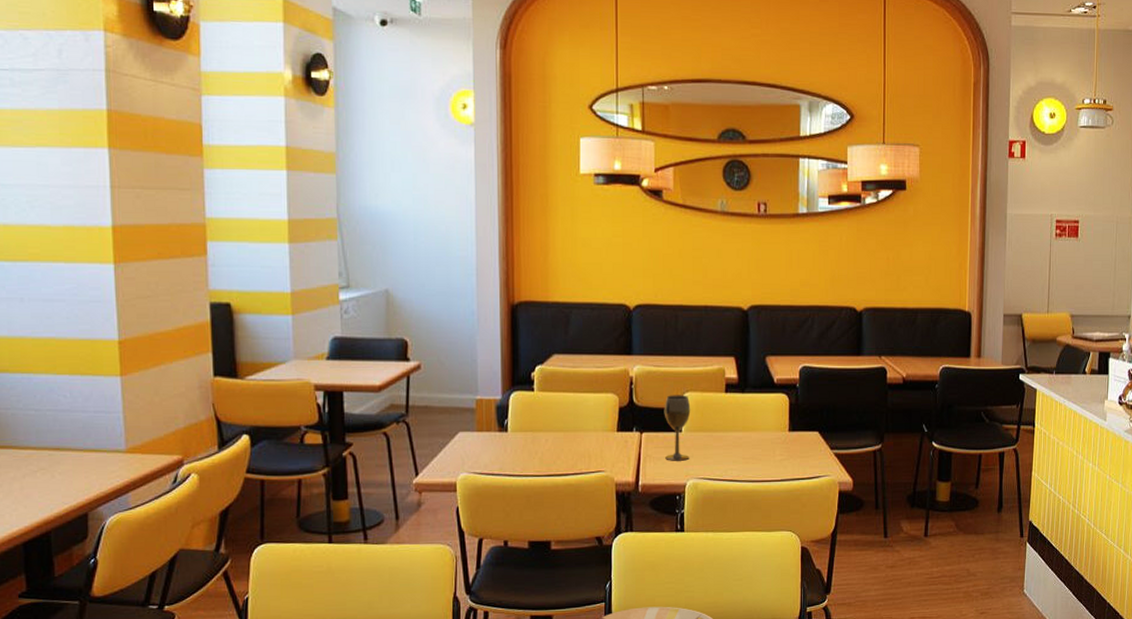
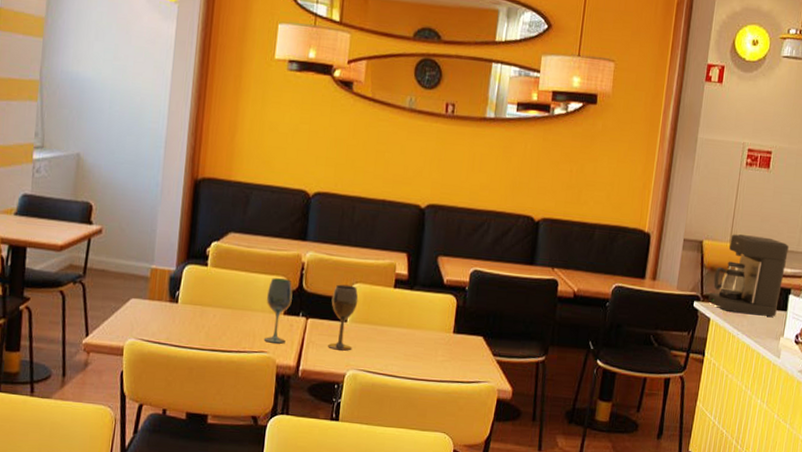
wineglass: none [597,395,624,461] -> present [263,278,293,344]
coffee maker: none [1033,305,1104,381] -> present [708,234,789,317]

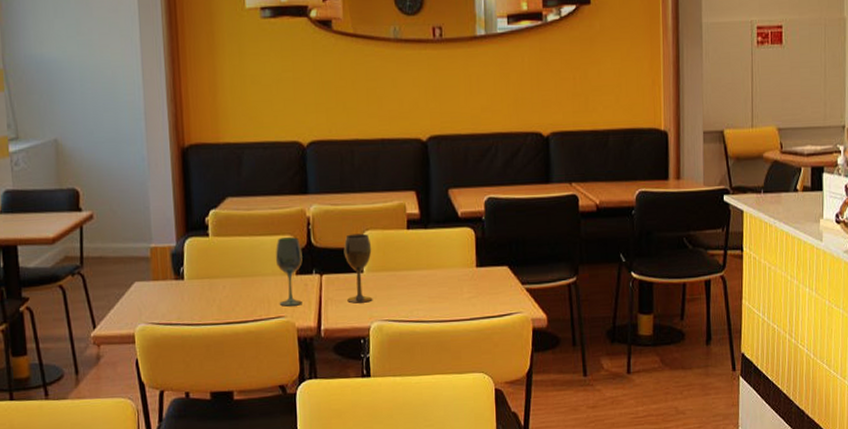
coffee maker: present [708,234,789,317] -> none [738,116,815,201]

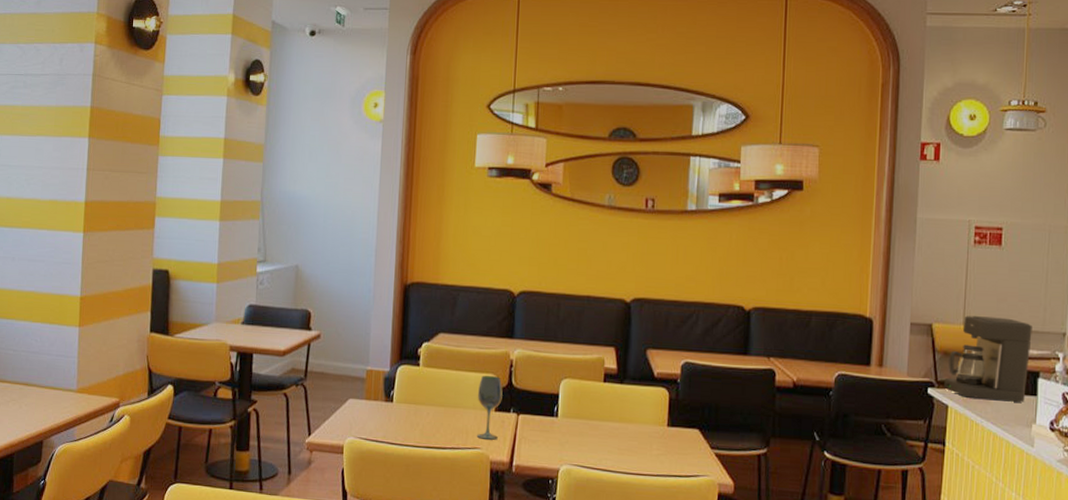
wine glass: present [343,233,373,304] -> none [540,380,568,446]
coffee maker: none [738,116,815,201] -> present [944,316,1032,402]

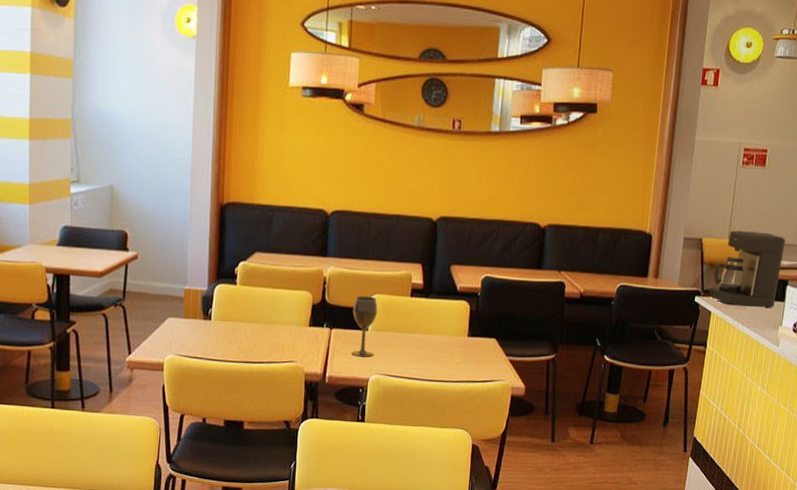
wineglass: present [476,376,503,440] -> none [291,293,317,354]
wine glass: none [540,380,568,446] -> present [351,296,378,357]

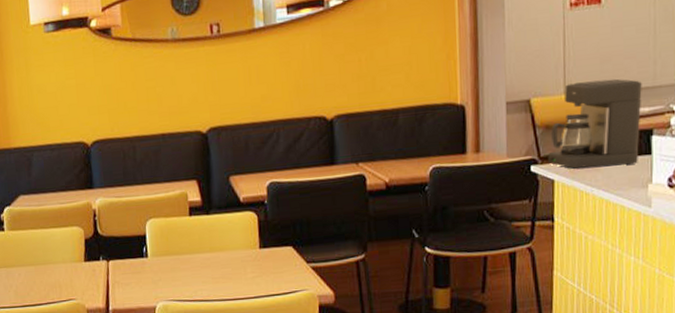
wine glass: present [351,296,378,357] -> none [128,222,158,286]

